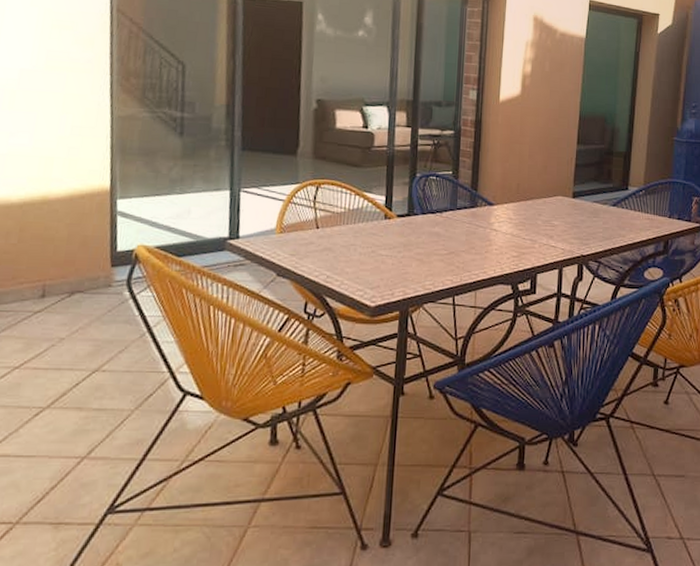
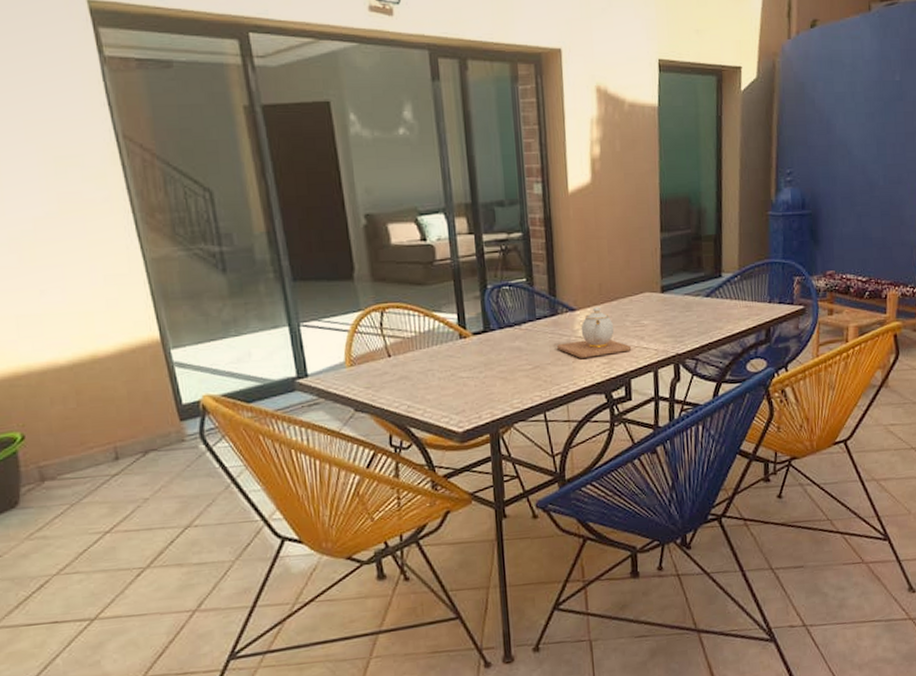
teapot: none [473,204,541,250] -> present [557,306,632,358]

